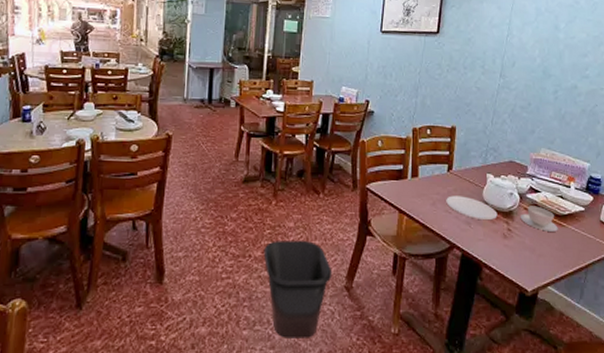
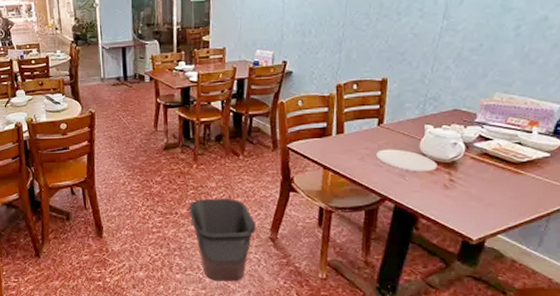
teacup: present [520,205,558,232] -> none [465,154,514,180]

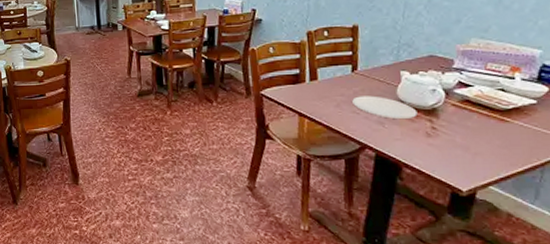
waste bin: present [188,198,257,281] -> none [164,145,234,232]

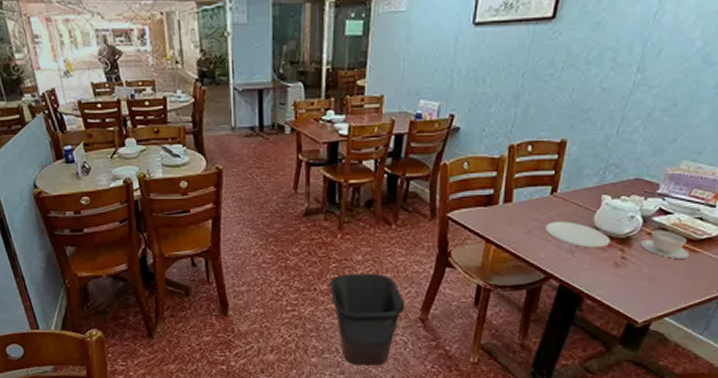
waste bin: none [164,145,234,232] -> present [330,273,406,366]
teacup: none [447,101,500,128] -> present [640,230,690,259]

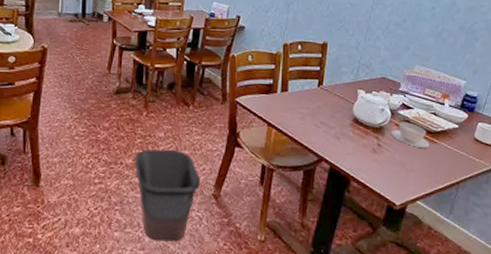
plate: present [545,221,611,248] -> none [315,110,368,136]

